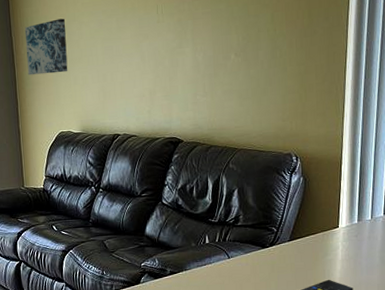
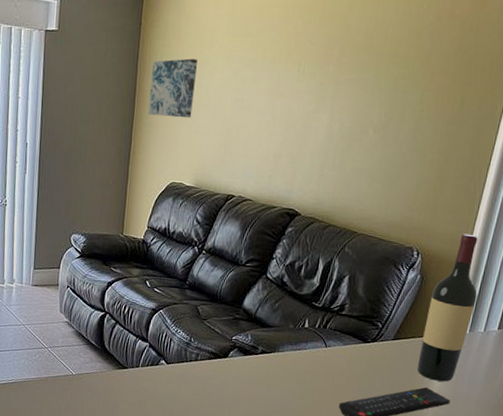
wine bottle: none [316,132,359,272] -> present [416,233,478,382]

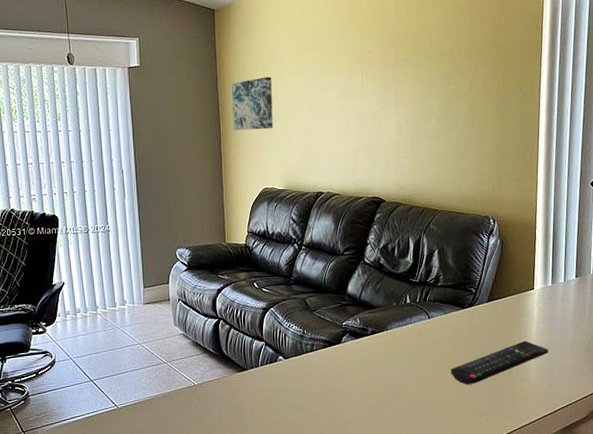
wine bottle: present [416,233,478,382] -> none [512,197,552,334]

